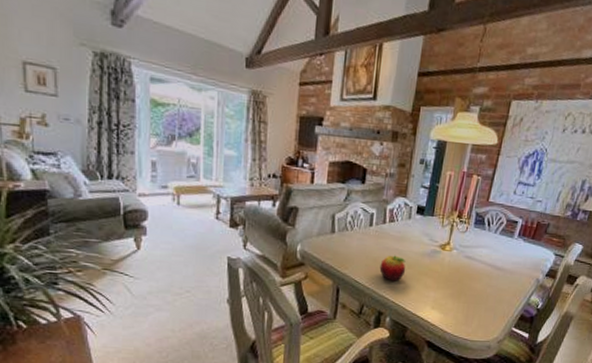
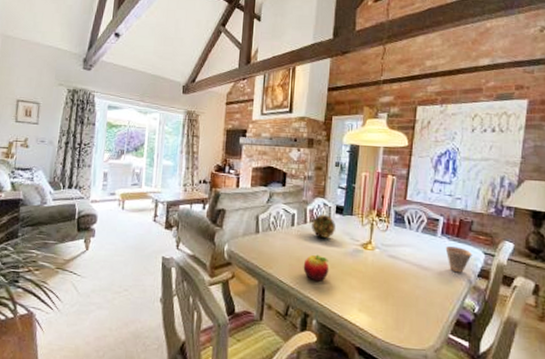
decorative ball: none [390,214,415,240] -> present [311,214,335,239]
cup: none [520,248,544,273] -> present [445,246,472,273]

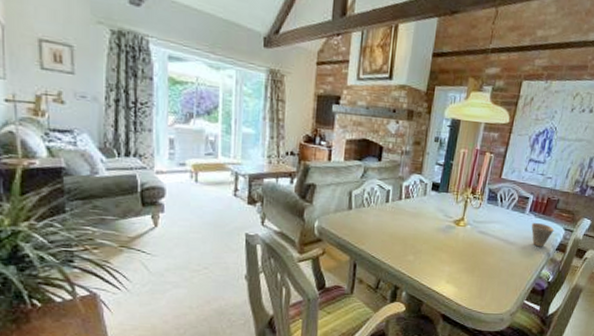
fruit: present [303,254,329,282] -> none [395,231,422,256]
decorative ball: present [311,214,335,239] -> none [406,190,431,216]

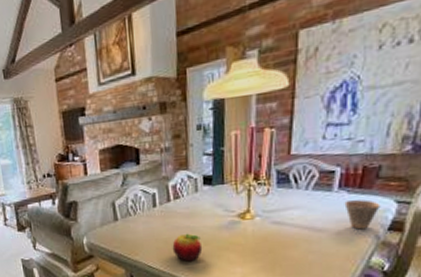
fruit: none [395,231,422,256] -> present [172,233,203,262]

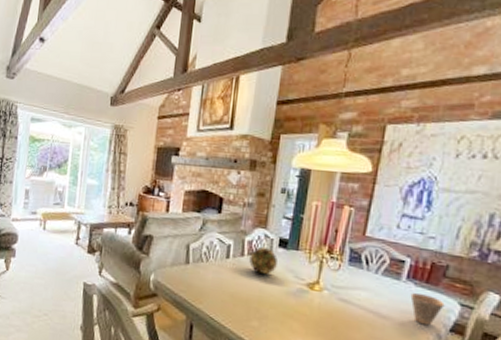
fruit: present [172,233,203,262] -> none [237,292,268,322]
decorative ball: none [176,188,205,216] -> present [249,246,278,275]

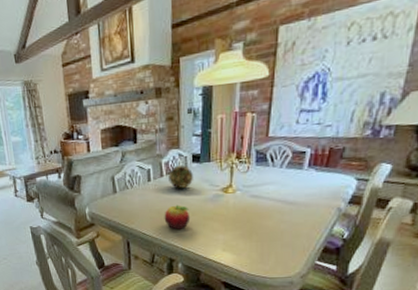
fruit: none [237,292,268,322] -> present [164,205,191,230]
cup: present [410,293,445,326] -> none [312,177,343,203]

